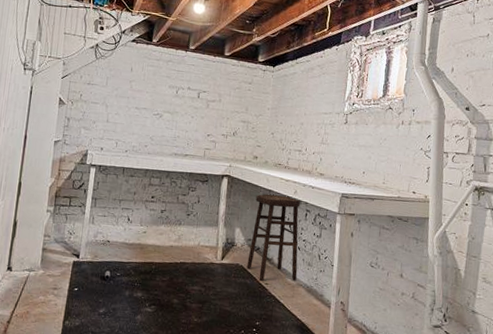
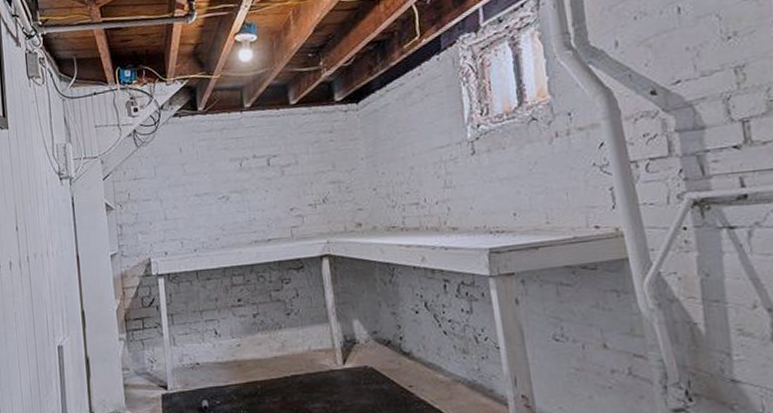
stool: present [246,193,301,281] -> none [371,266,451,383]

